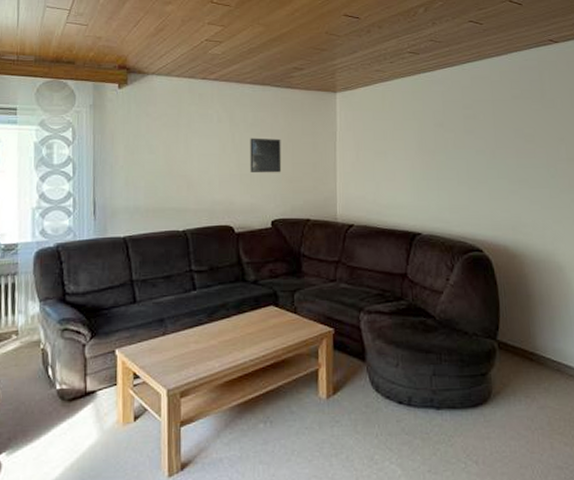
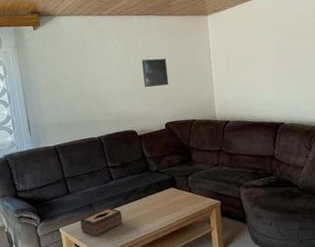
tissue box: none [144,325,203,365] -> present [80,207,123,237]

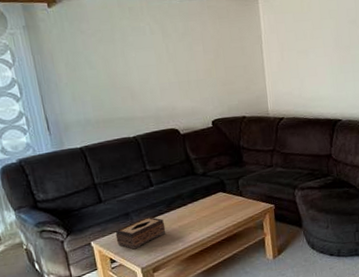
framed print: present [142,58,169,88] -> none [183,45,216,80]

